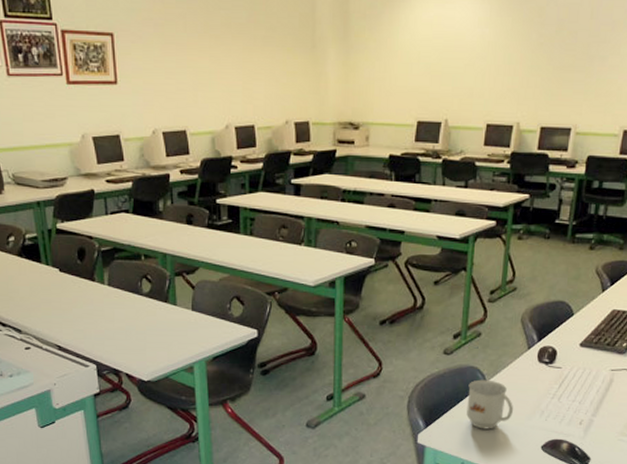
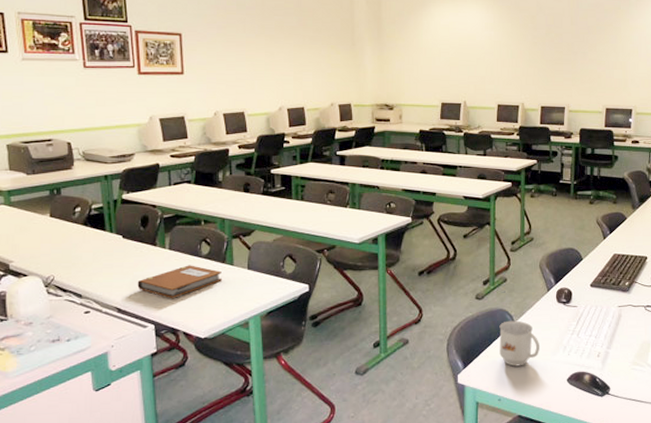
notebook: none [77,303,166,338] -> present [137,265,223,298]

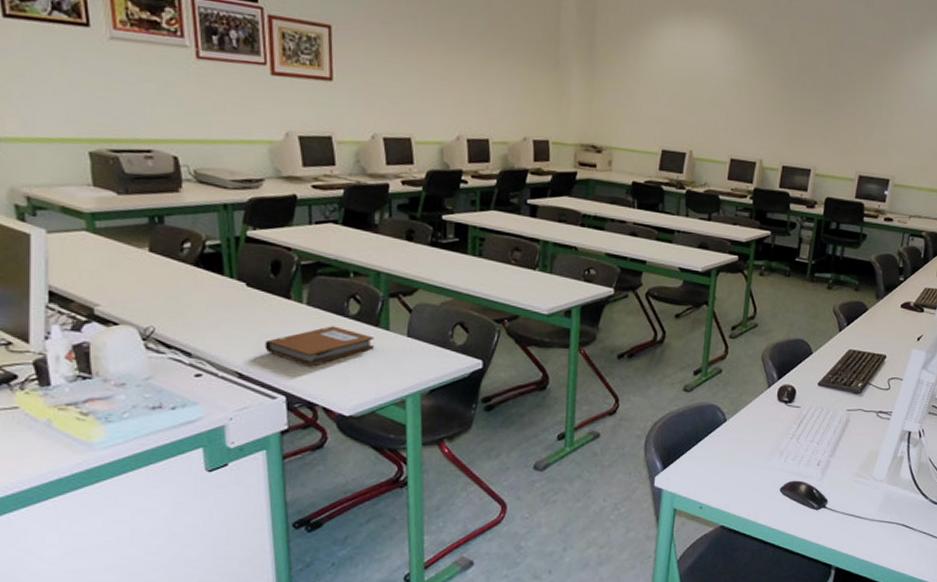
mug: present [499,320,539,367] -> none [706,418,753,471]

